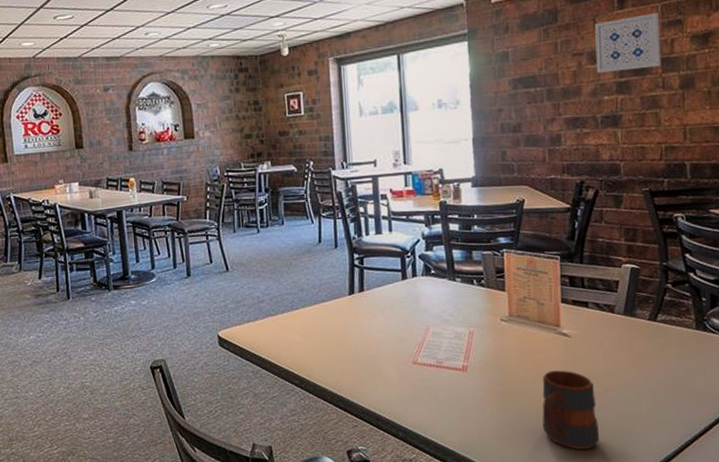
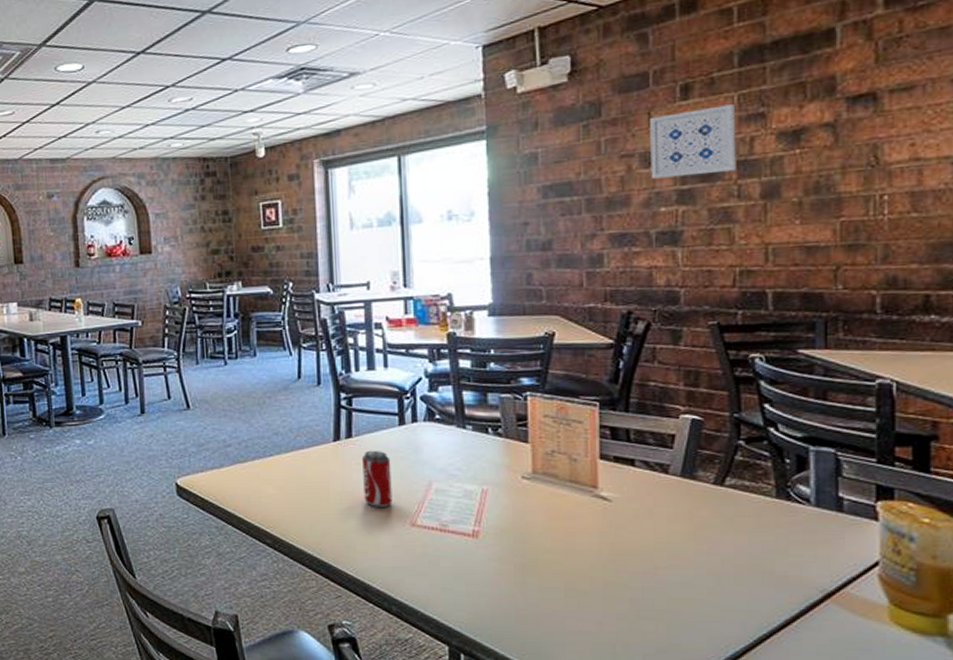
beverage can: none [372,301,398,349] -> present [362,450,393,507]
mug: present [542,370,600,450] -> none [572,541,647,640]

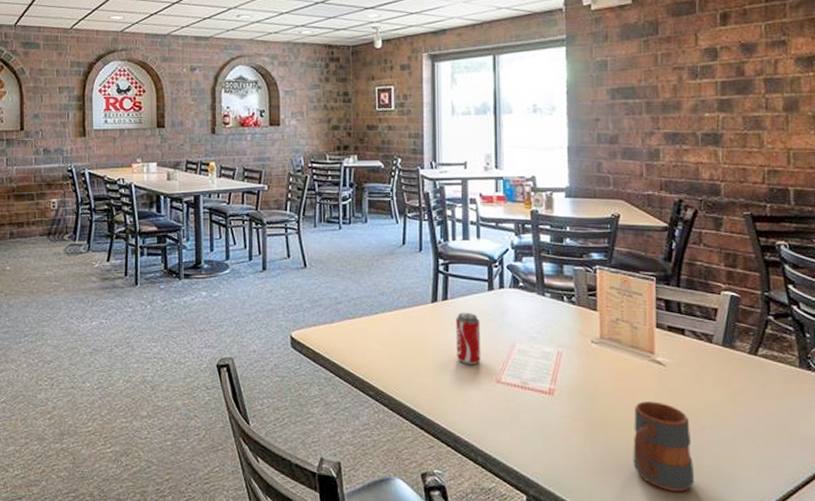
mug: none [572,541,647,640] -> present [633,401,695,493]
wall art: present [650,104,736,179] -> none [697,32,764,89]

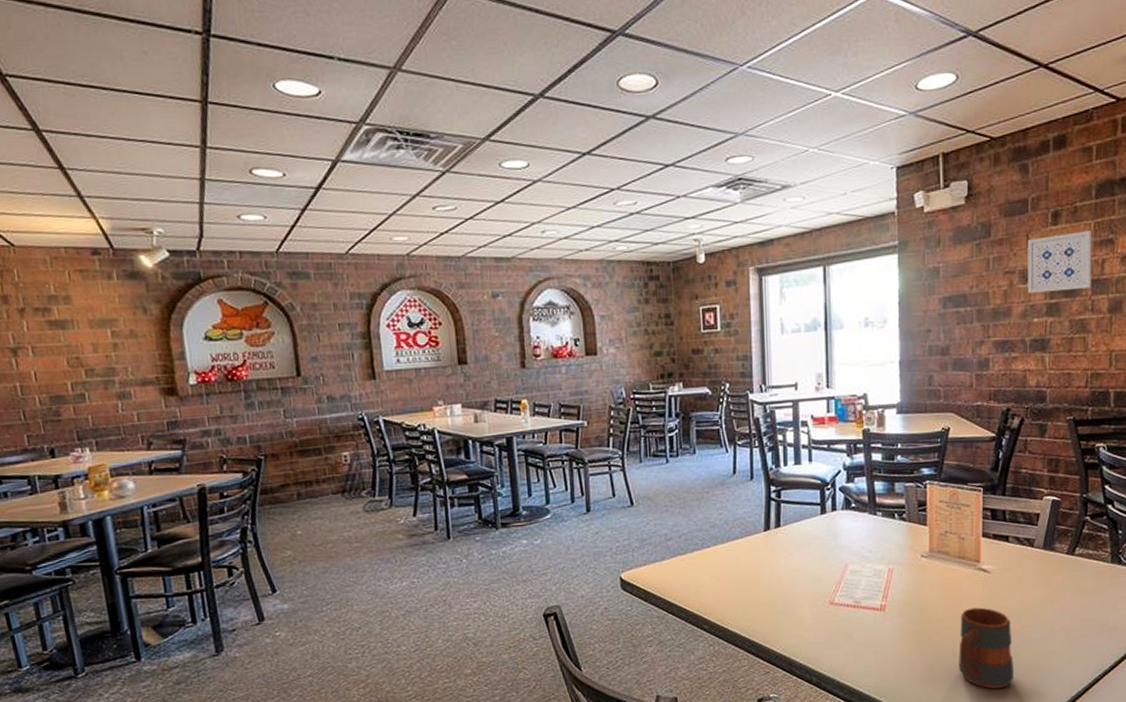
beverage can: present [456,312,481,365] -> none [789,537,814,590]
wall art: none [697,32,764,89] -> present [1027,231,1092,293]

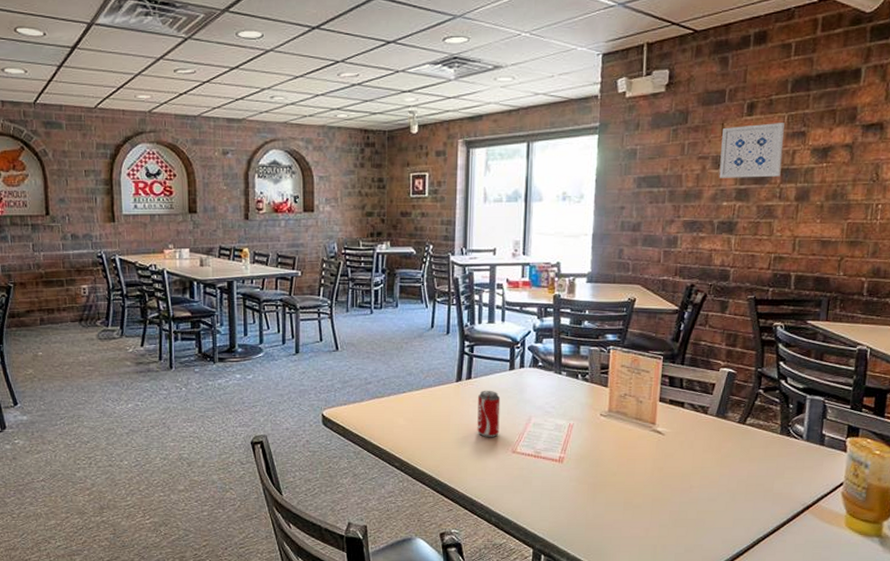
beverage can: none [789,537,814,590] -> present [477,390,501,437]
mug: present [959,607,1014,689] -> none [628,466,681,542]

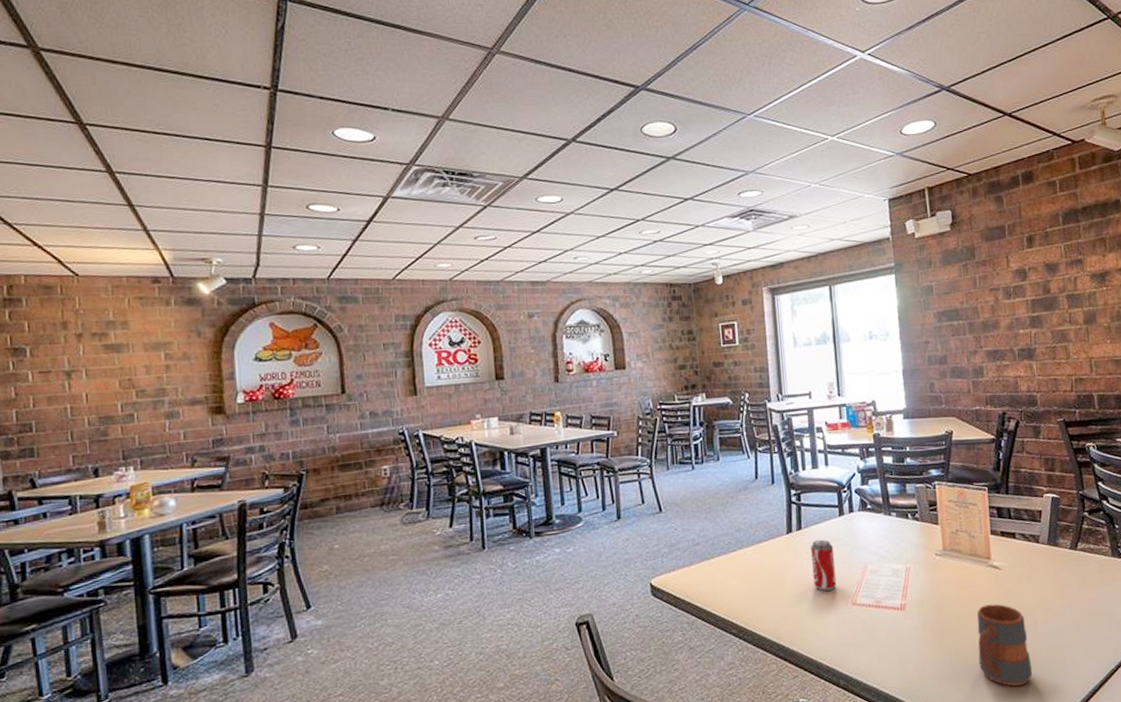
mug: none [628,466,681,542] -> present [977,604,1033,687]
wall art: present [719,123,785,178] -> none [1008,252,1067,308]

